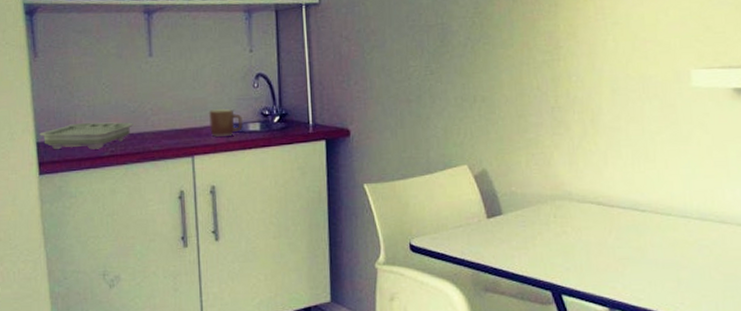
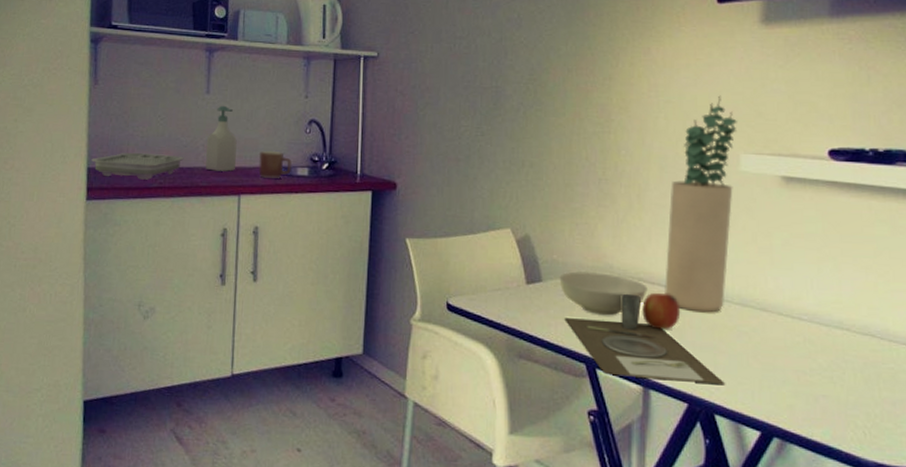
soap bottle: none [154,67,186,134] -> present [205,105,237,171]
bowl: none [519,200,608,243] -> present [559,271,648,316]
place setting: none [527,218,690,300] -> present [564,293,726,384]
fruit: none [602,214,642,250] -> present [641,292,681,329]
vase: none [623,12,687,230] -> present [663,95,737,313]

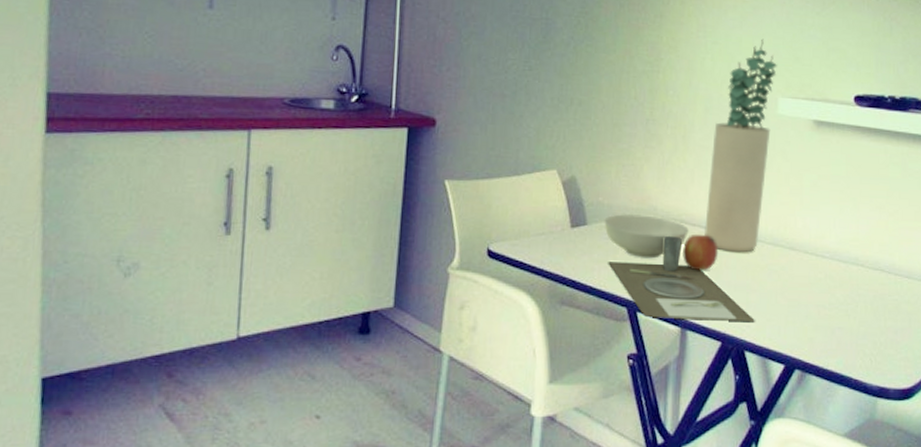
dish rack: present [91,152,184,180] -> none [53,75,179,110]
soap bottle: present [205,105,237,171] -> none [207,23,247,102]
mug: present [258,150,292,178] -> none [274,78,315,111]

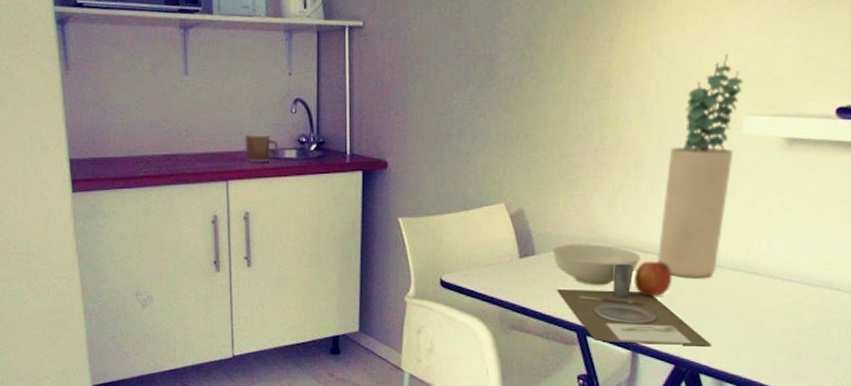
mug: none [274,78,315,111] -> present [244,133,279,162]

